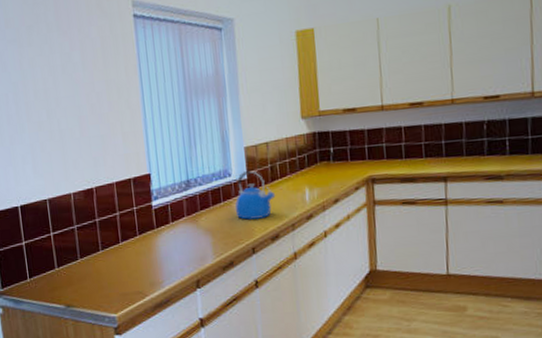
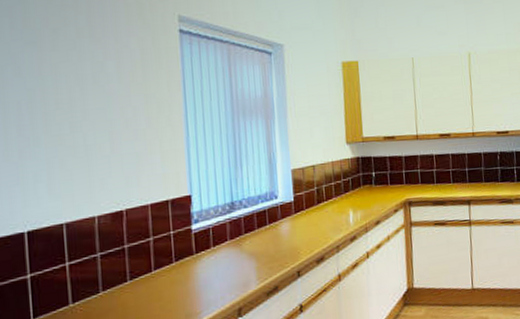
kettle: present [235,169,276,220] -> none [281,192,322,243]

